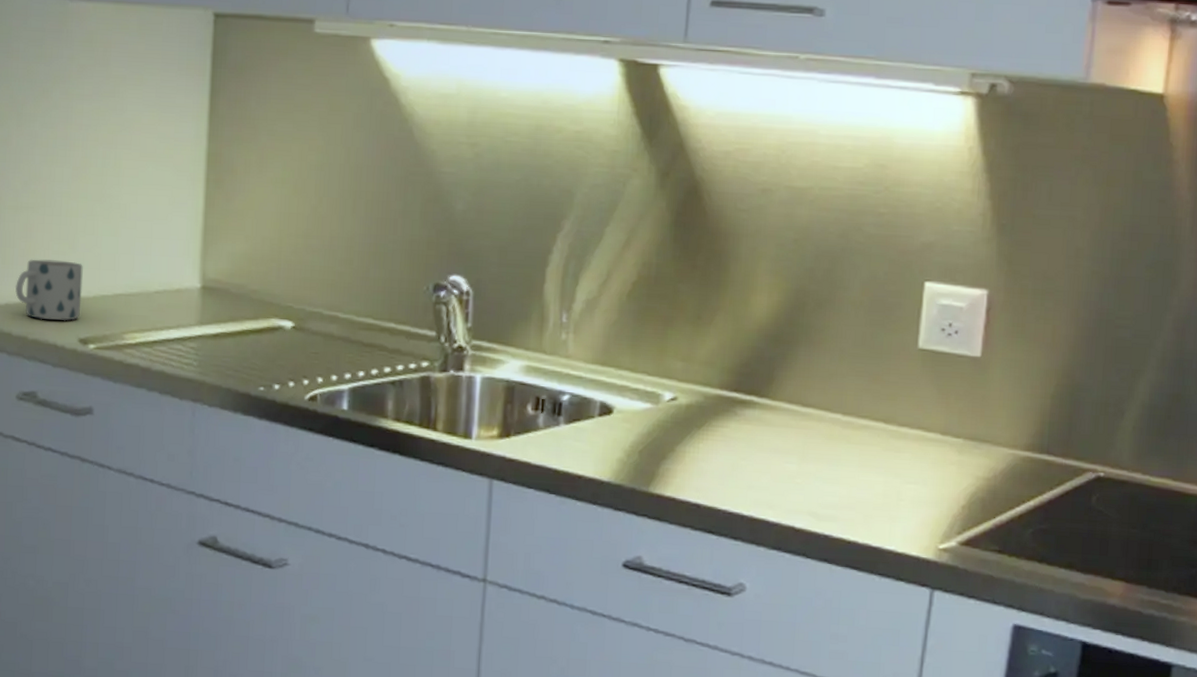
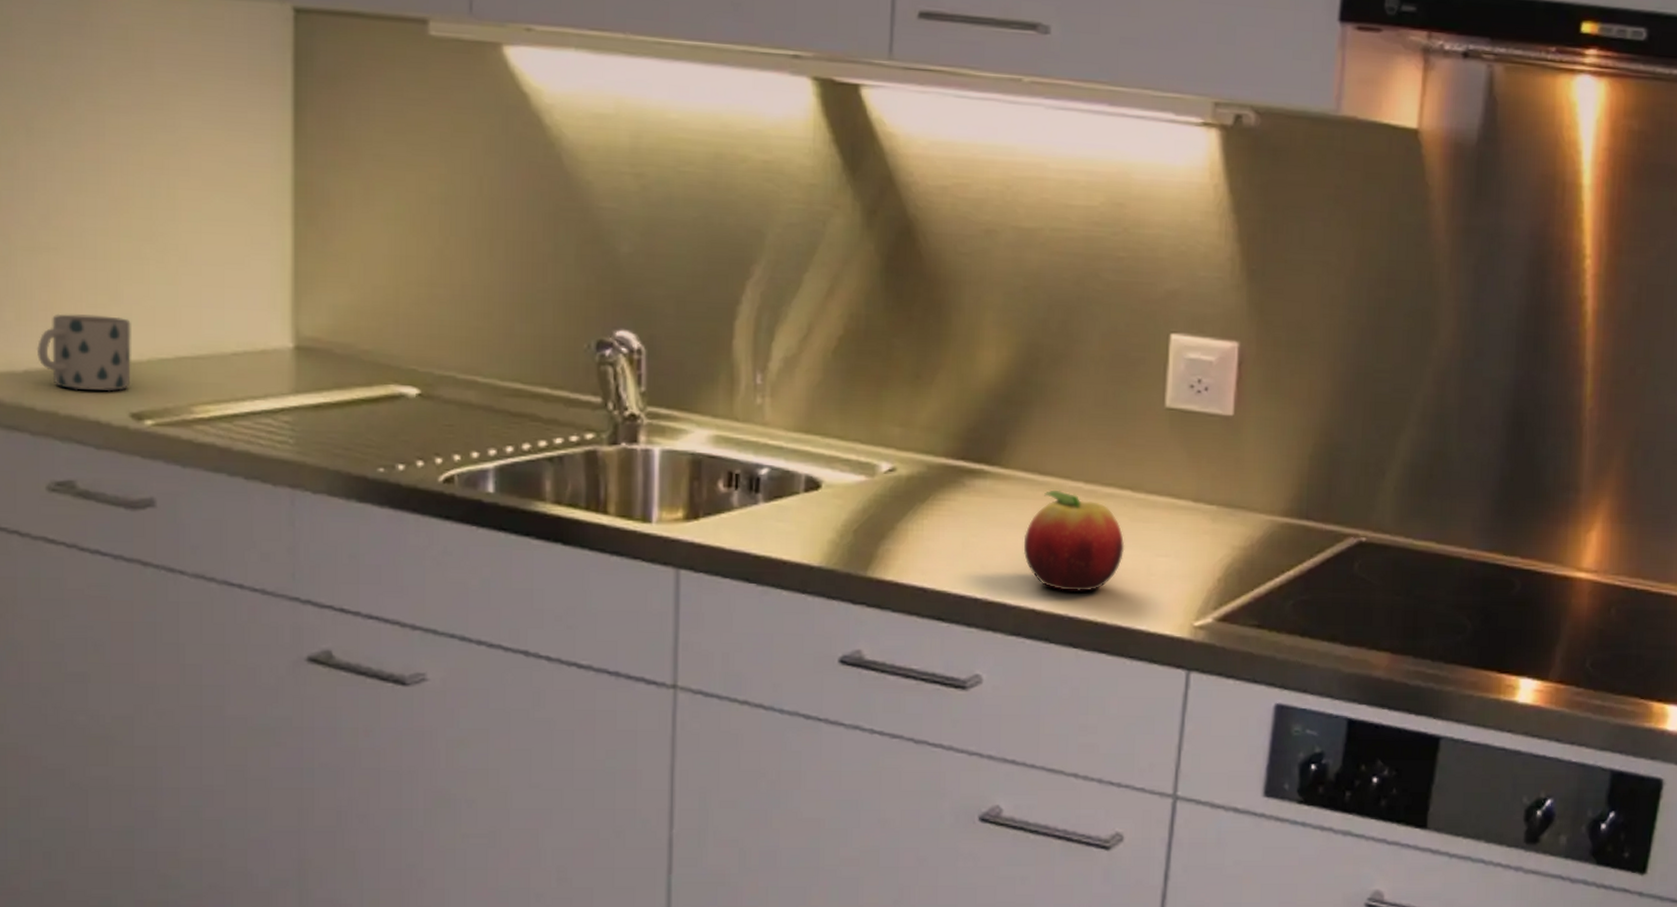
fruit: none [785,420,877,513] -> present [1023,489,1125,592]

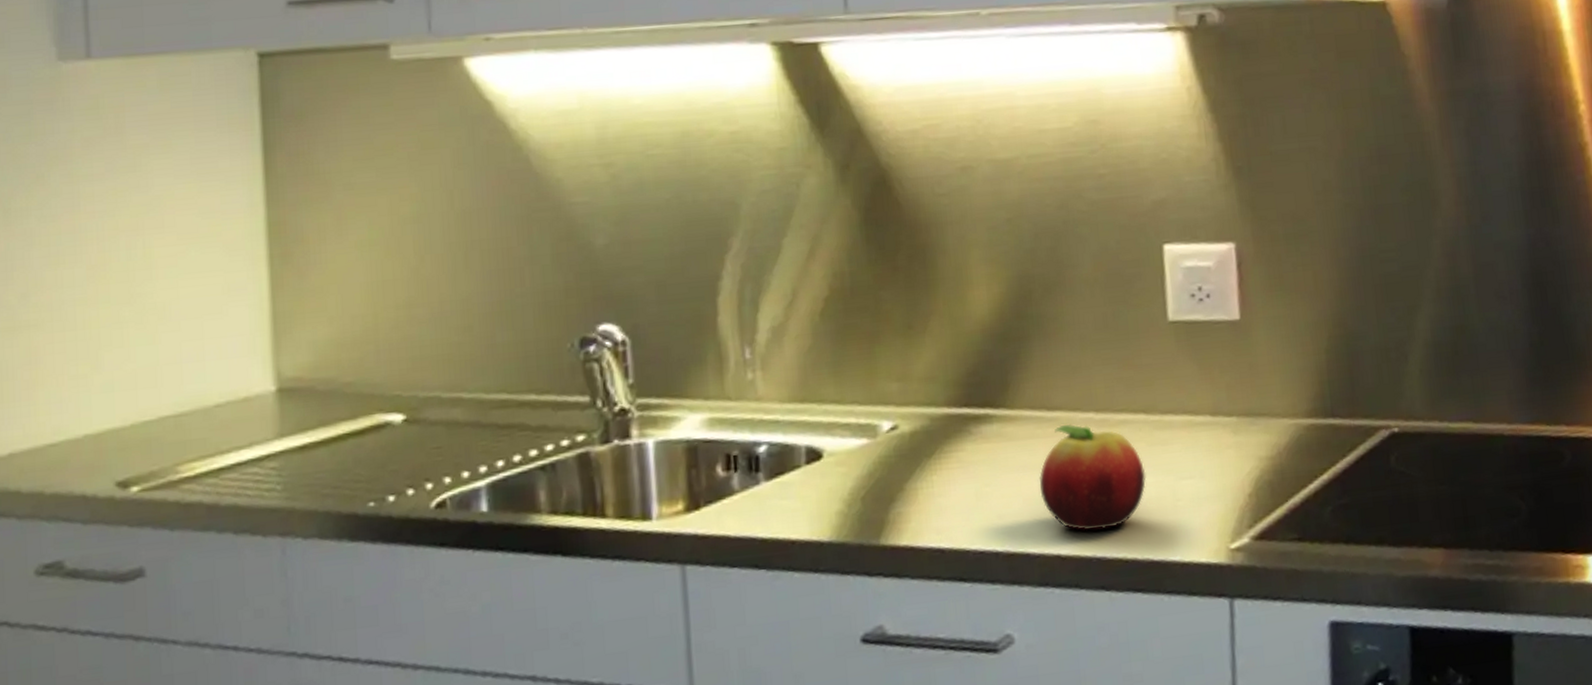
mug: present [36,313,131,392] -> none [20,385,116,467]

